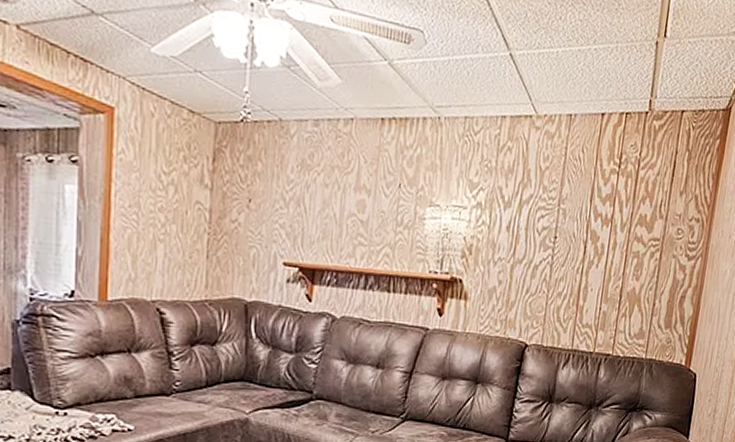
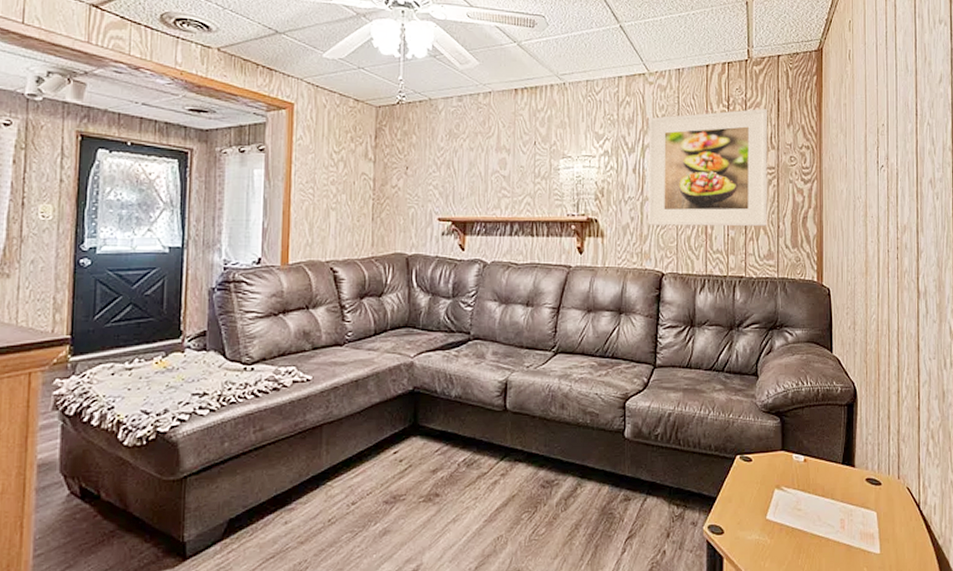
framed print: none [516,168,661,303] -> present [648,109,767,227]

